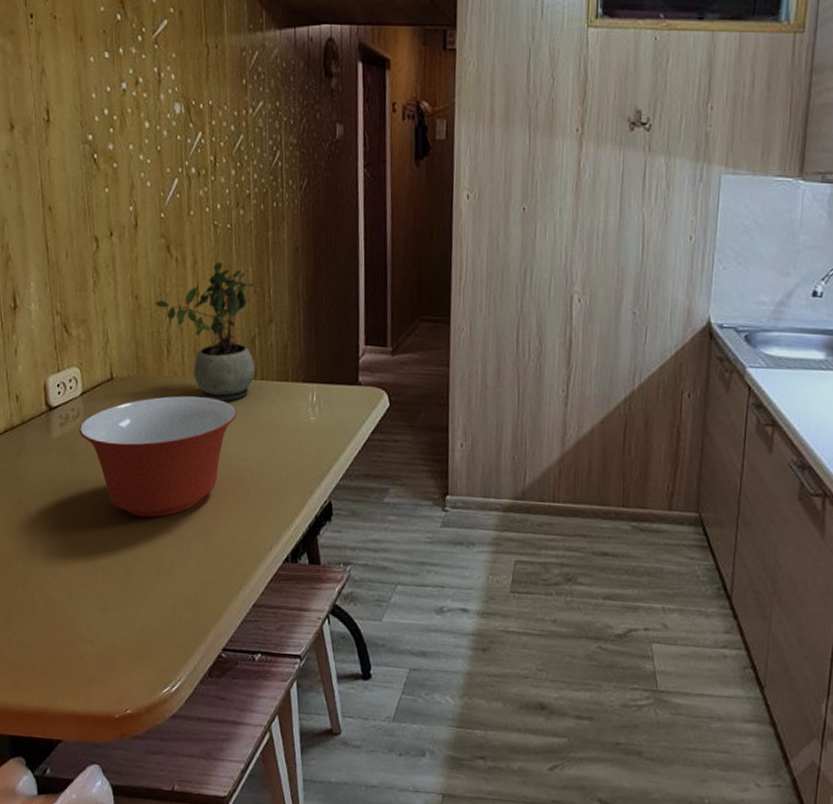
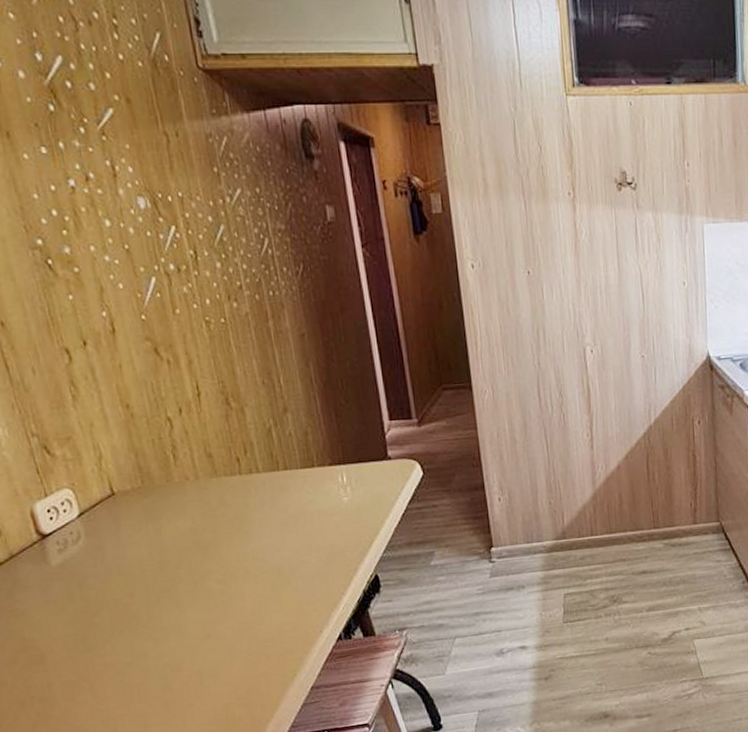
mixing bowl: present [79,396,237,518] -> none [82,496,263,628]
potted plant: present [155,262,255,402] -> none [151,359,277,498]

